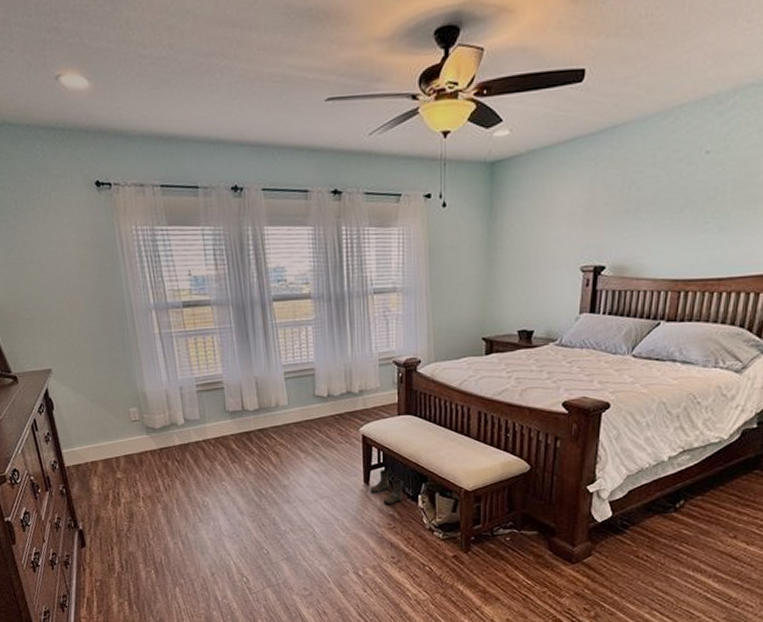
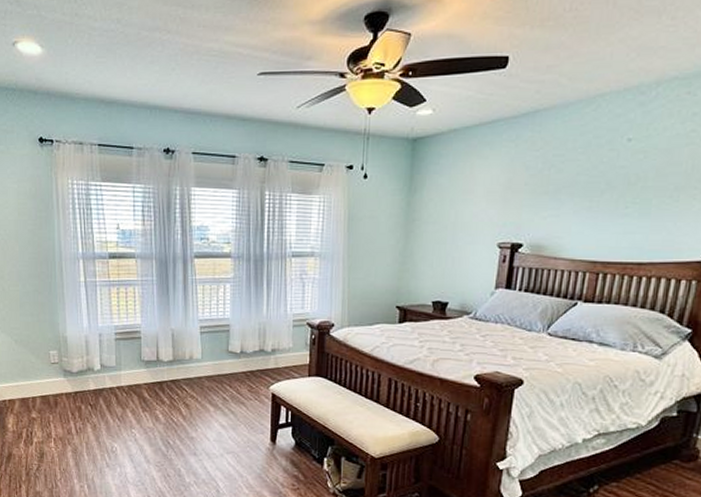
boots: present [370,470,404,504] -> none [276,429,309,465]

